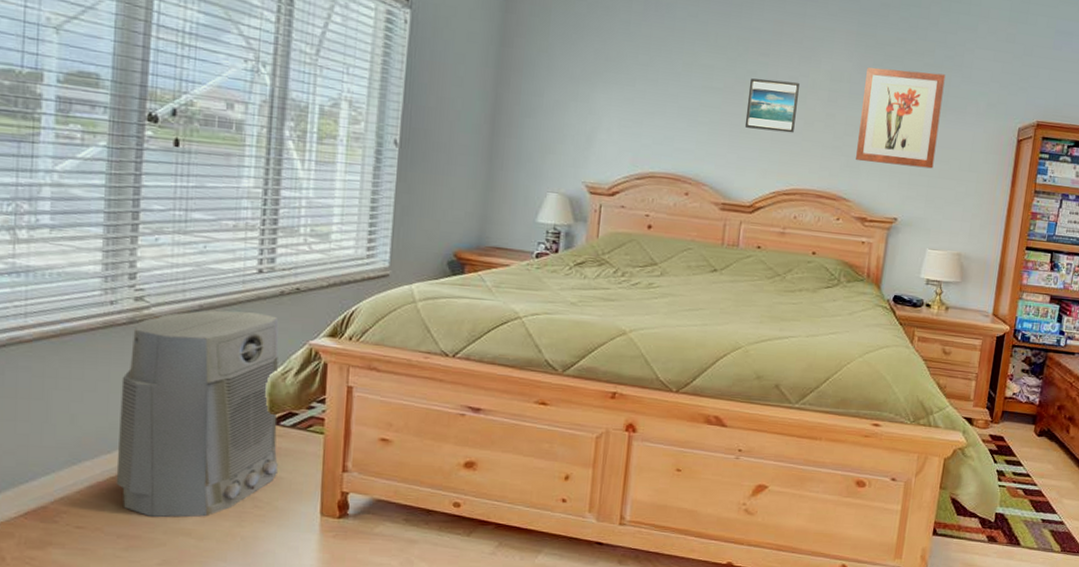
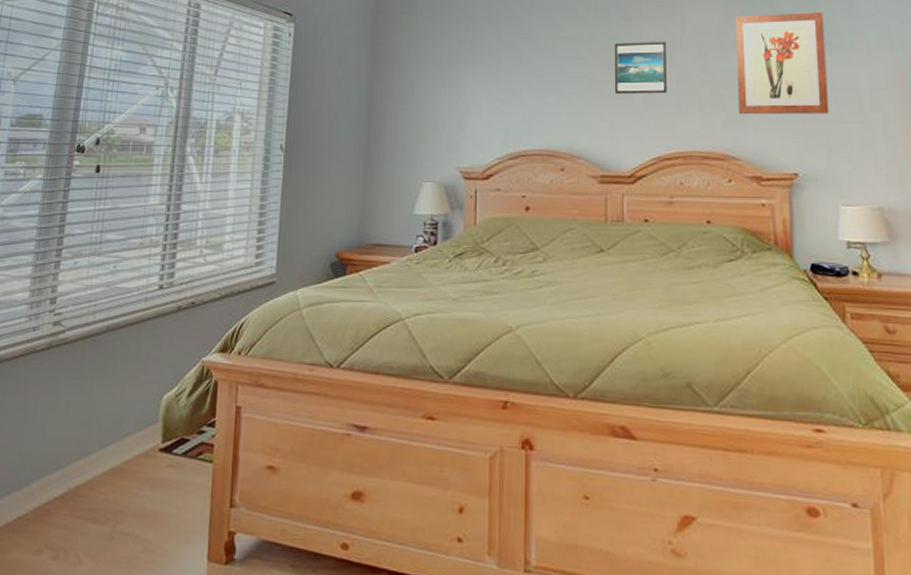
air purifier: present [116,310,279,518] -> none [21,330,175,565]

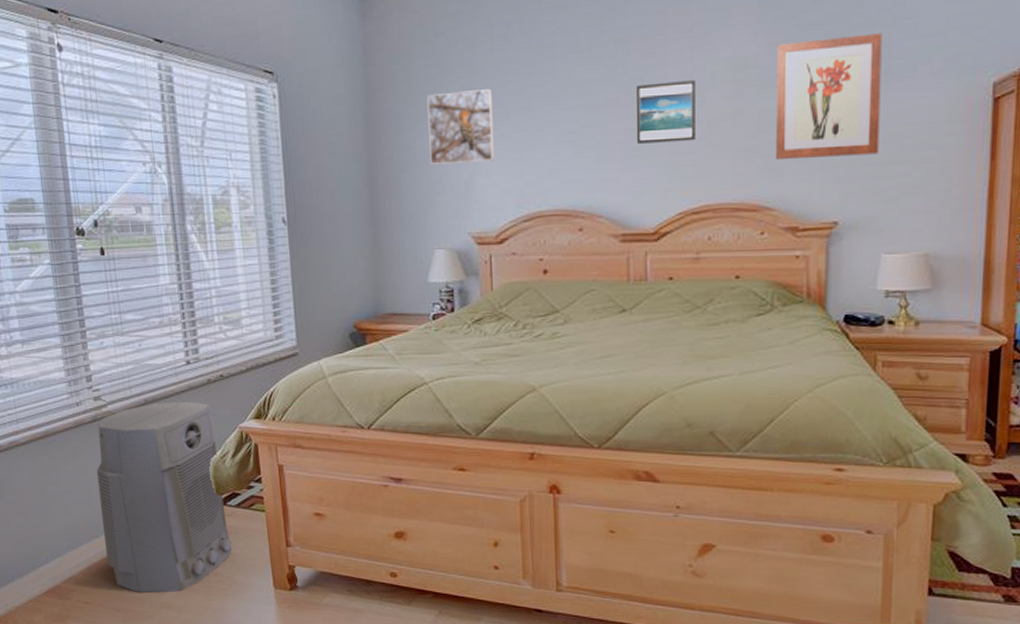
air purifier: none [21,330,175,565] -> present [96,402,232,593]
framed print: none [426,39,487,103] -> present [427,89,495,164]

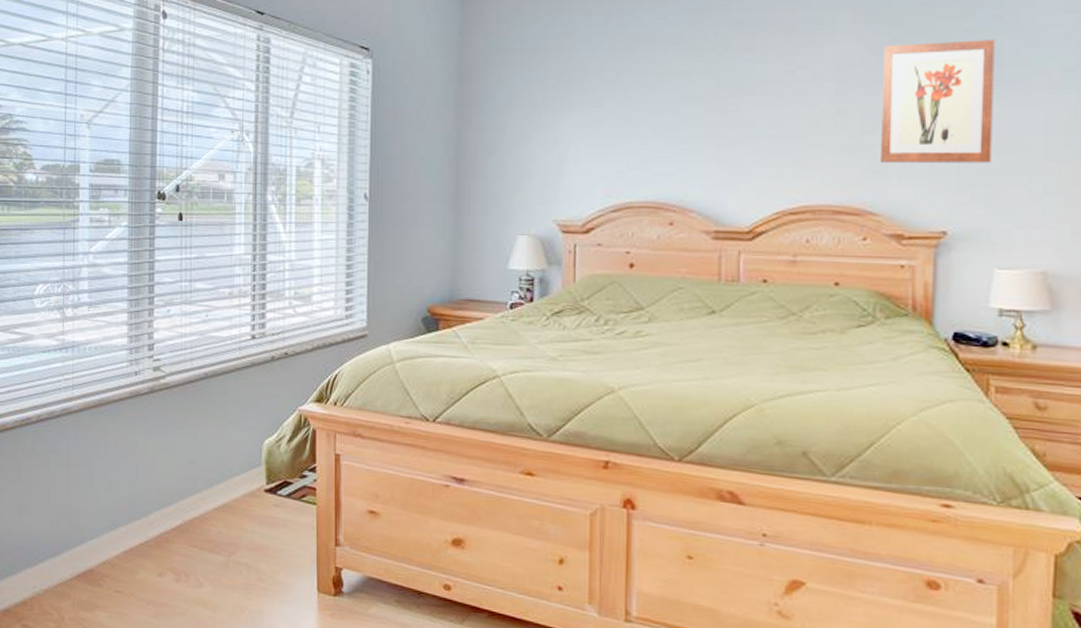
air purifier: present [96,402,232,593] -> none [145,377,277,588]
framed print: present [427,89,495,164] -> none [519,76,587,148]
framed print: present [635,79,695,144] -> none [733,76,797,139]

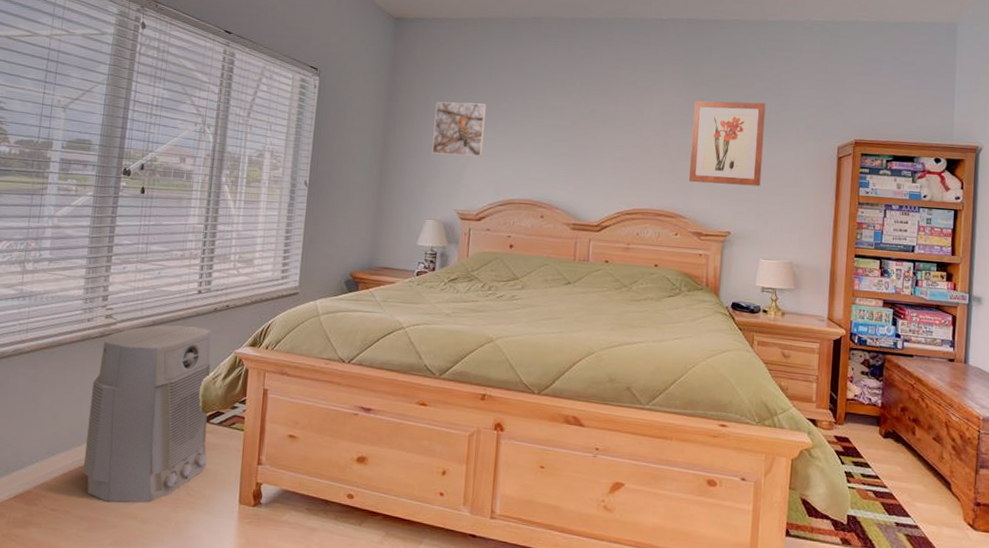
air purifier: none [145,377,277,588] -> present [82,325,212,503]
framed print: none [519,76,587,148] -> present [432,101,486,157]

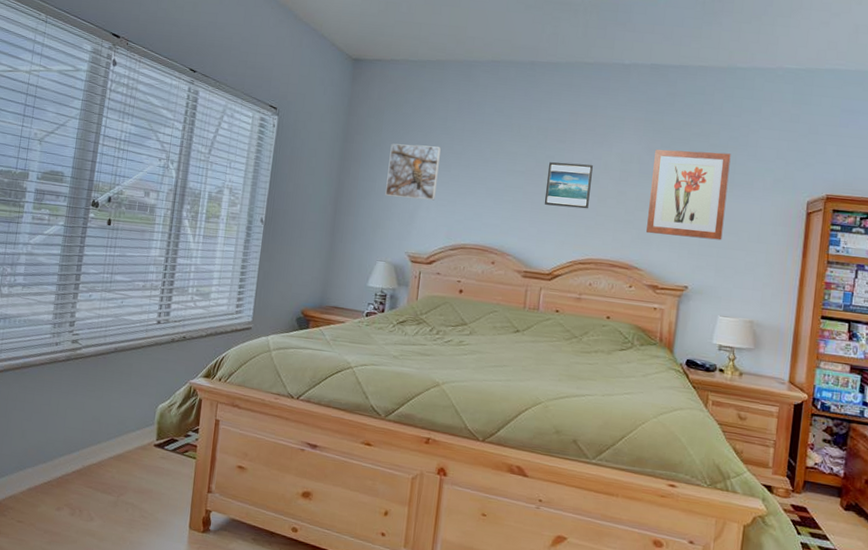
air purifier: present [82,325,212,503] -> none [47,352,169,522]
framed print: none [590,115,636,161] -> present [544,162,593,209]

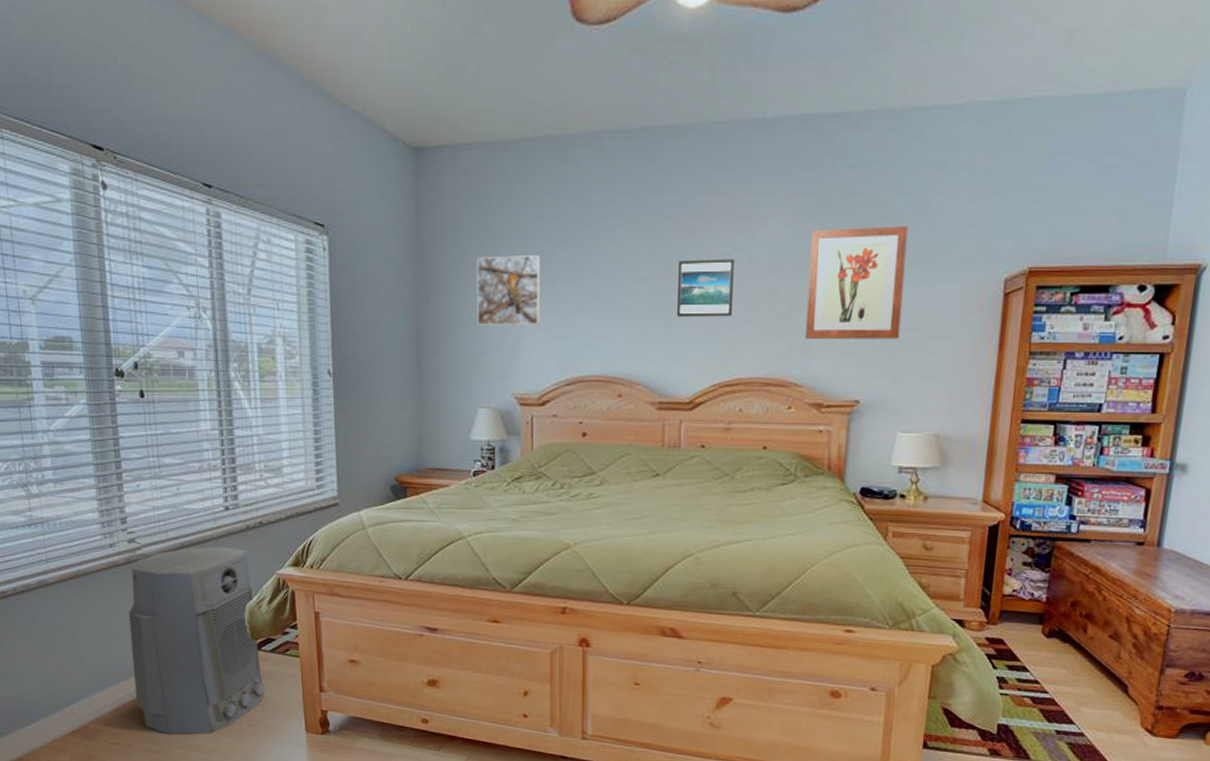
air purifier: none [47,352,169,522] -> present [128,547,265,735]

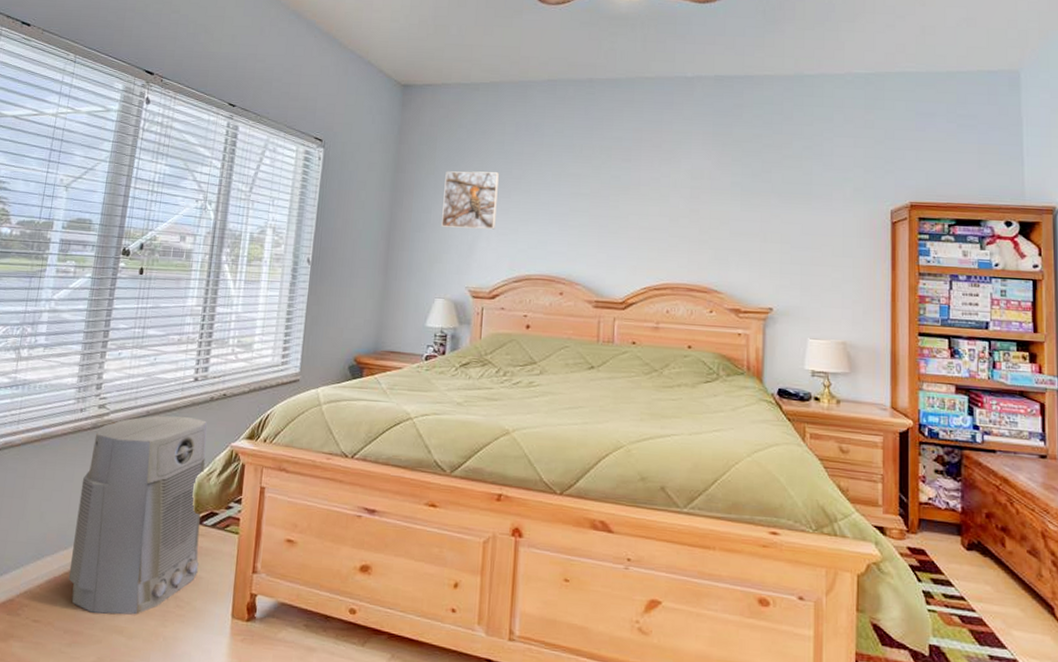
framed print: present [676,258,734,317] -> none [612,182,662,231]
wall art: present [806,226,908,340] -> none [724,163,806,257]

